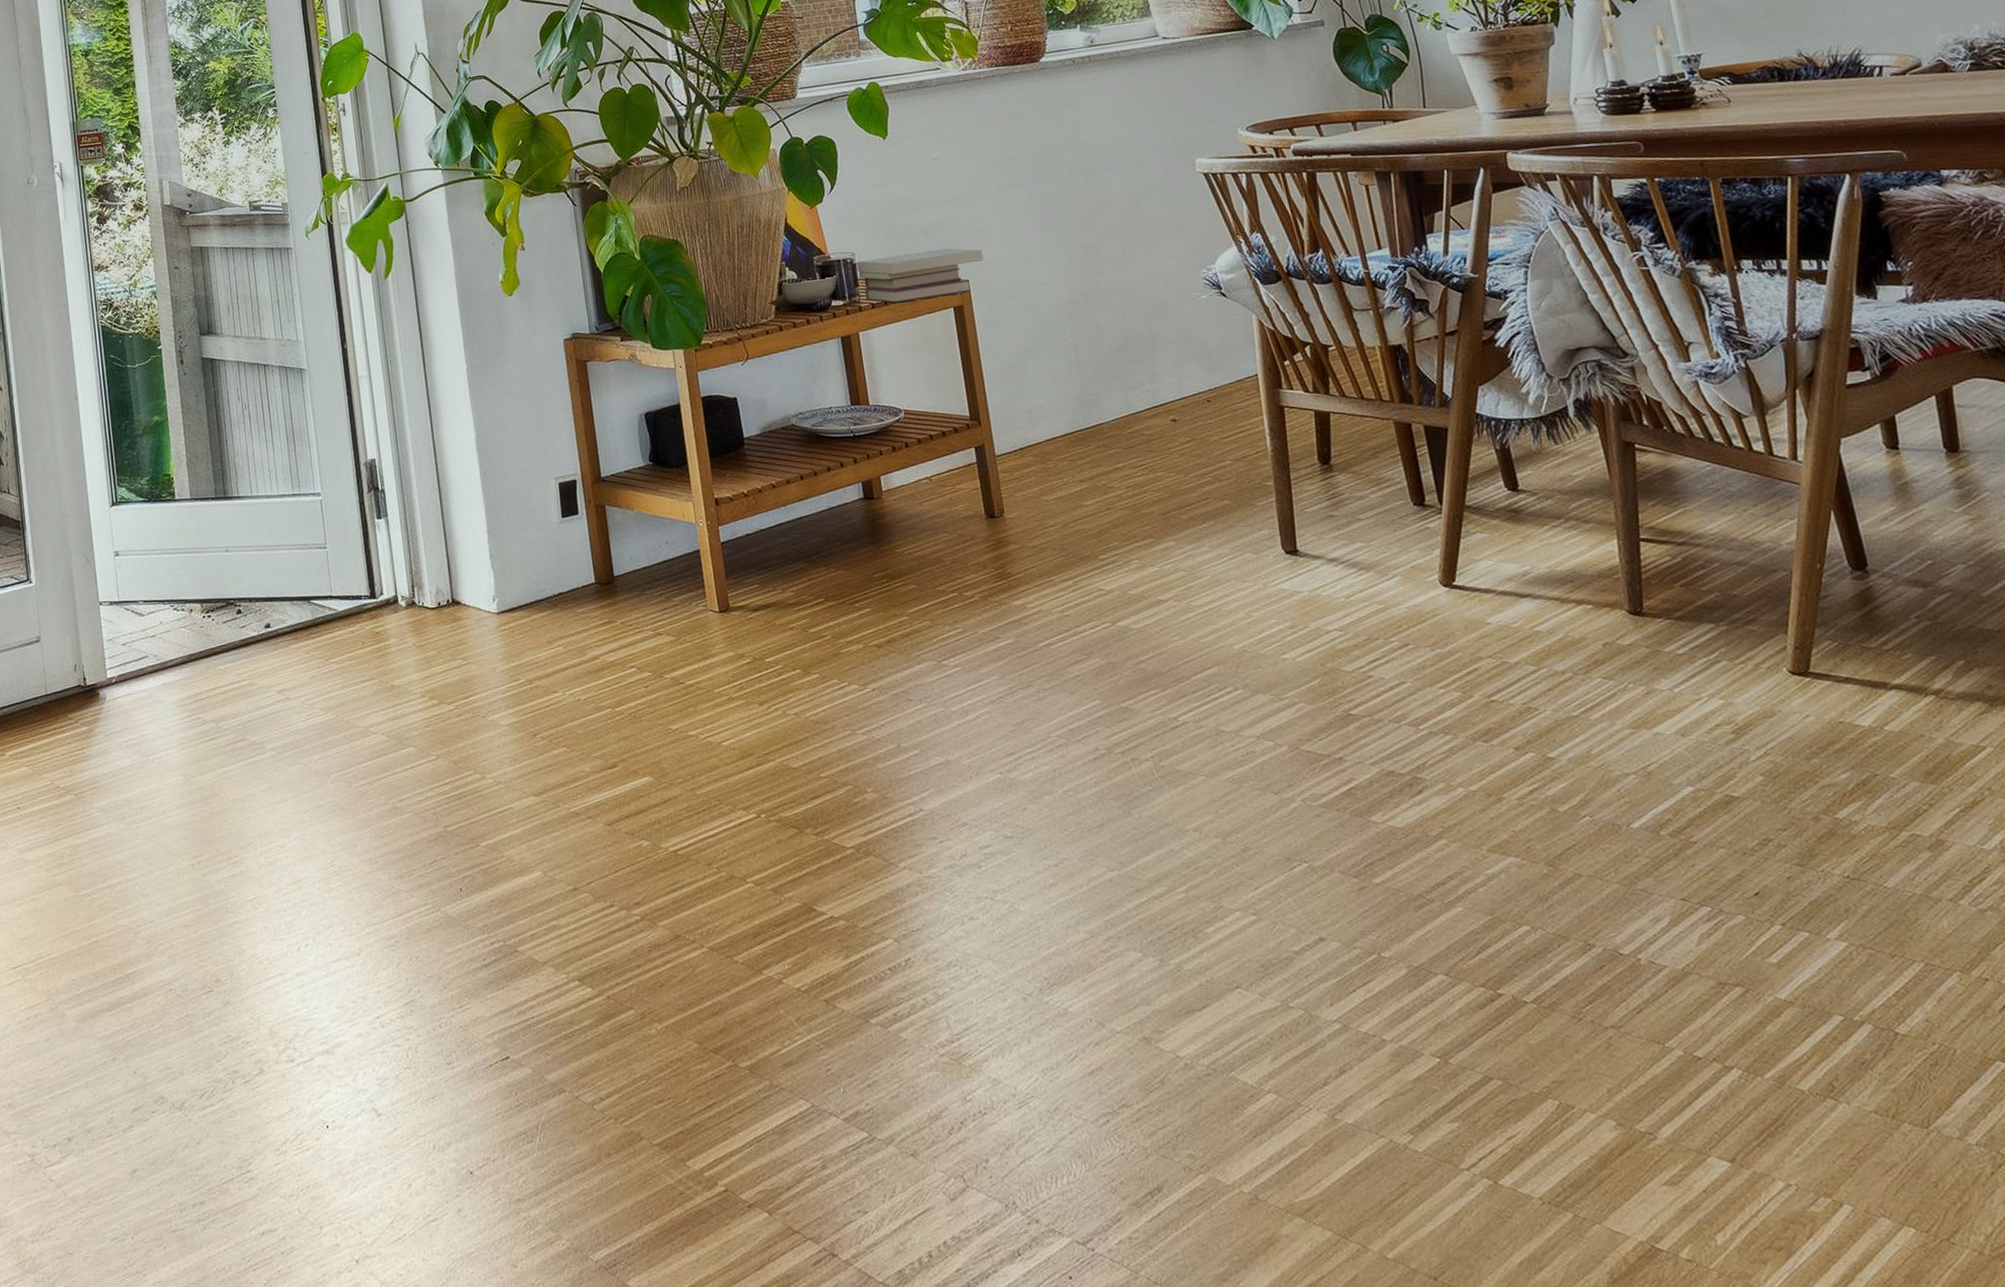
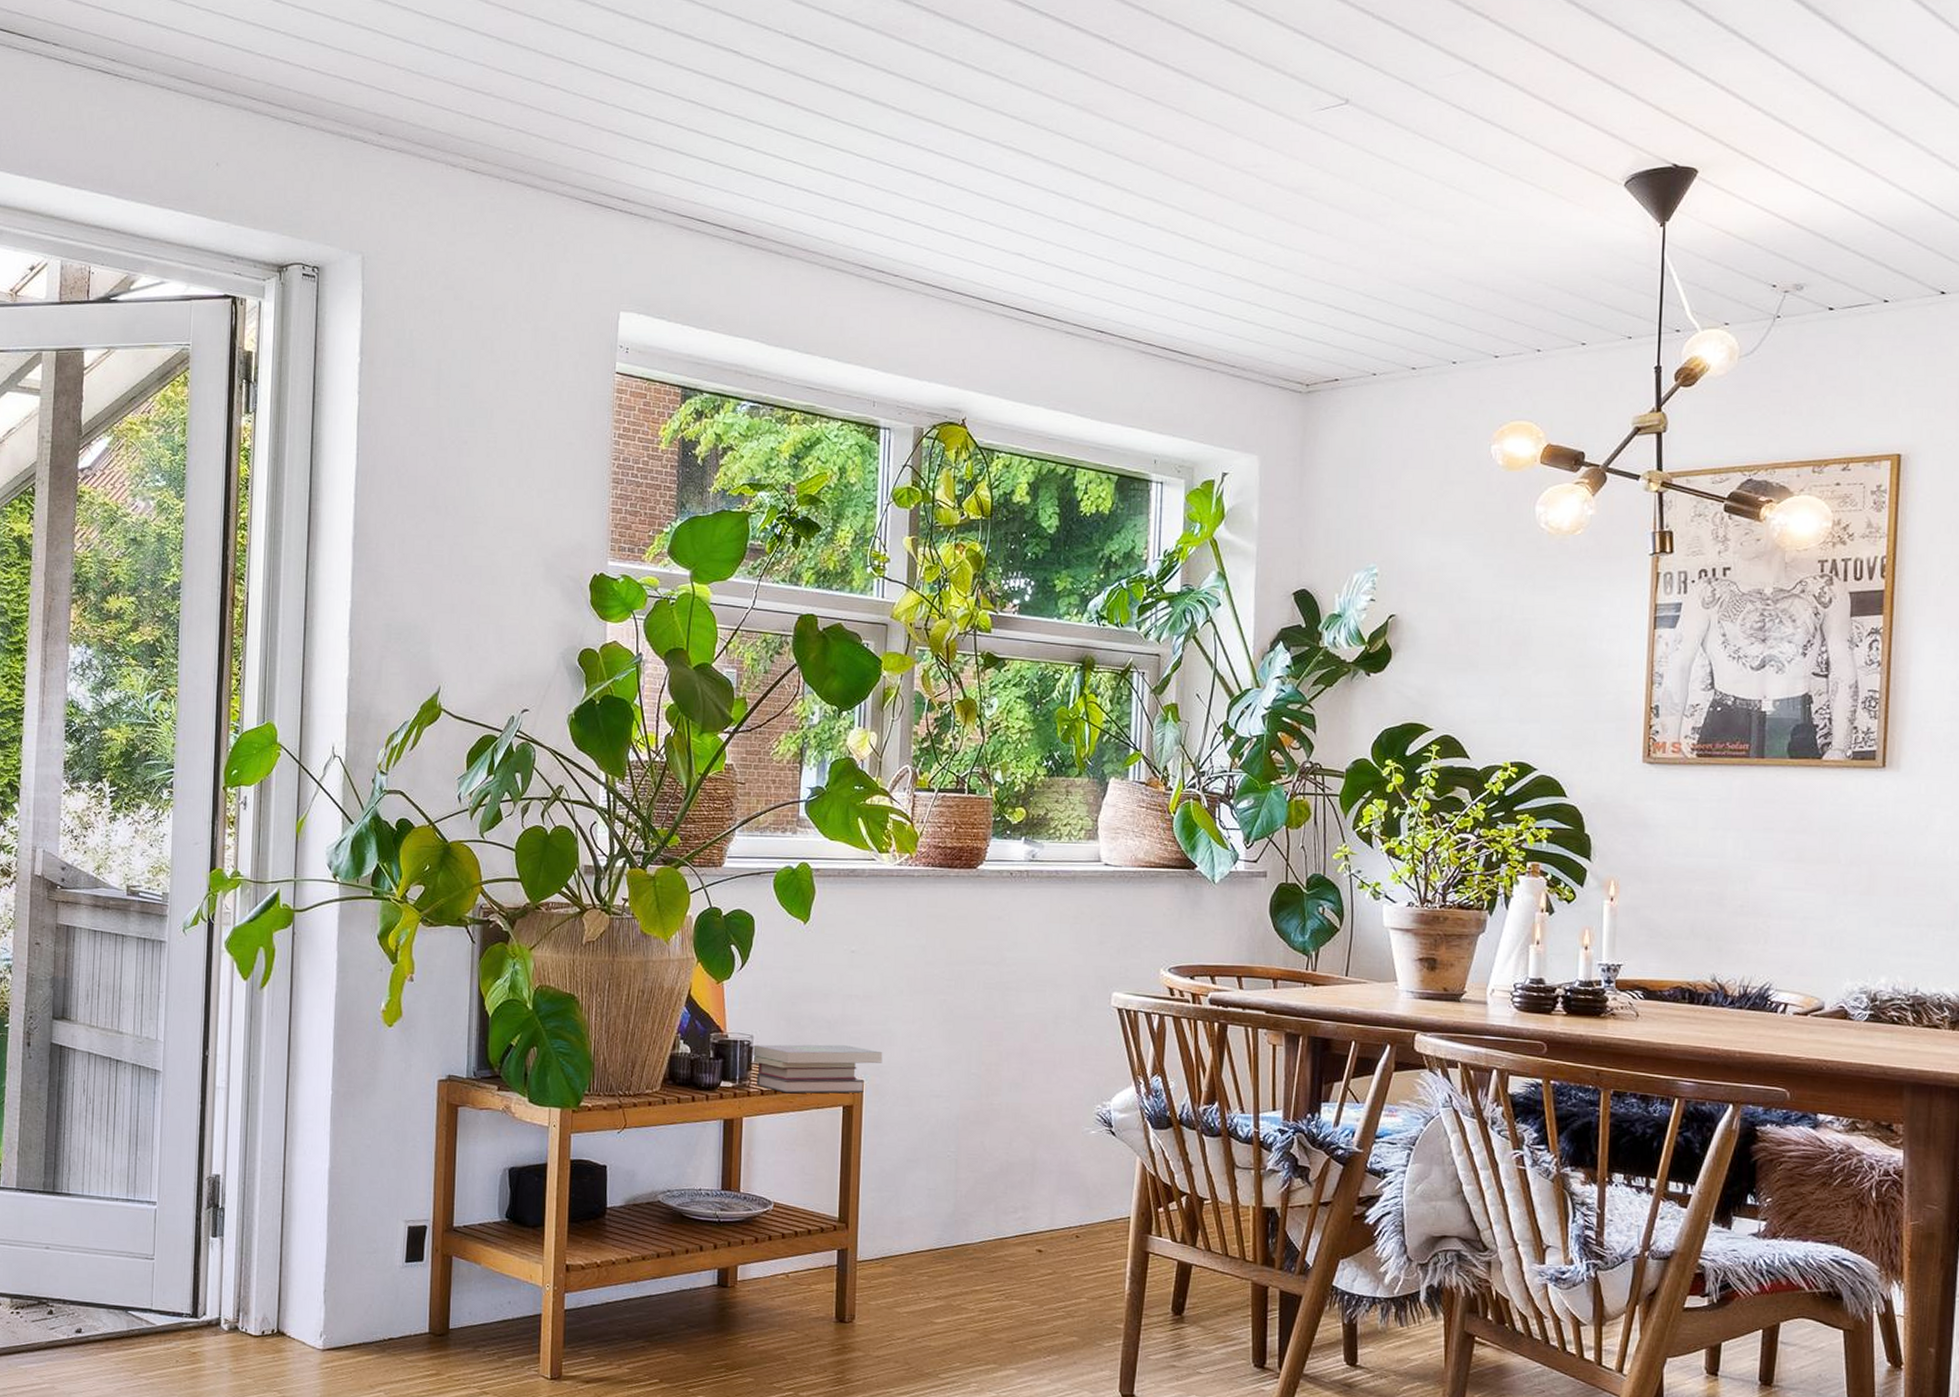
bowl: present [767,273,839,311] -> none [655,1053,733,1085]

